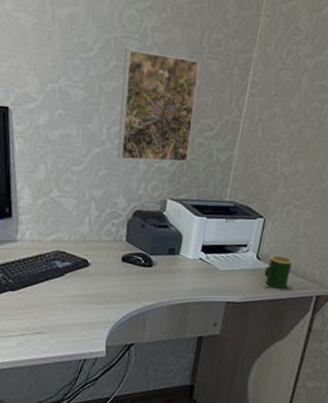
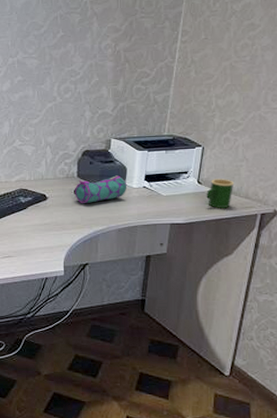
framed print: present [117,49,200,163] -> none [66,20,134,110]
pencil case: none [122,243,182,274] -> present [75,175,127,204]

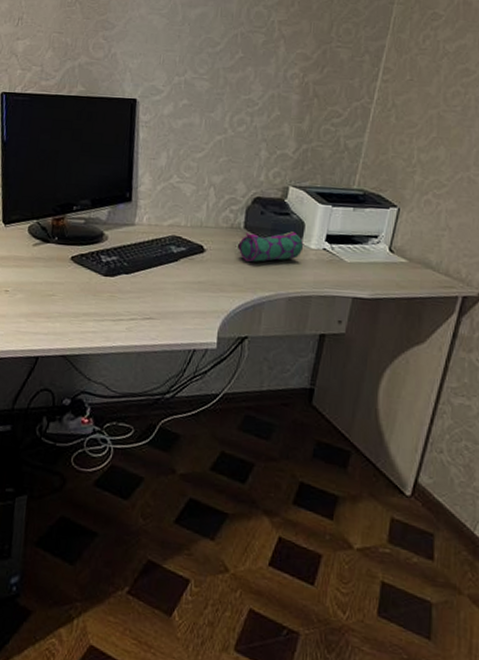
mug: present [206,179,235,208] -> none [398,248,433,285]

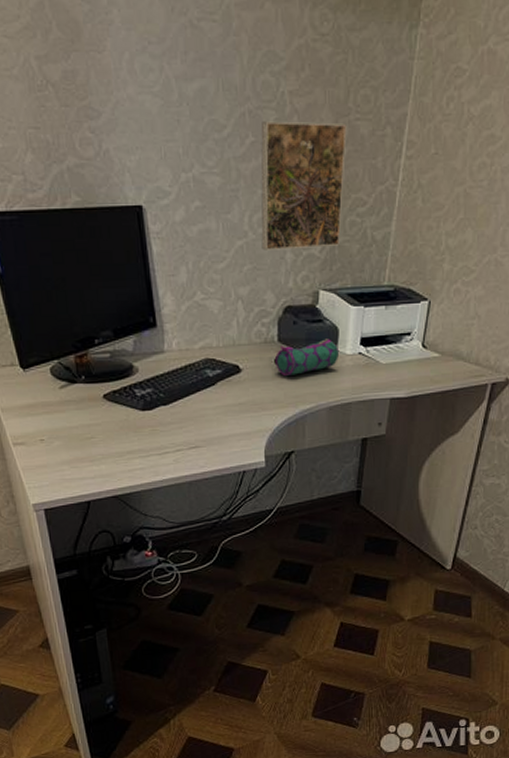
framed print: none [238,42,328,150] -> present [261,121,347,250]

